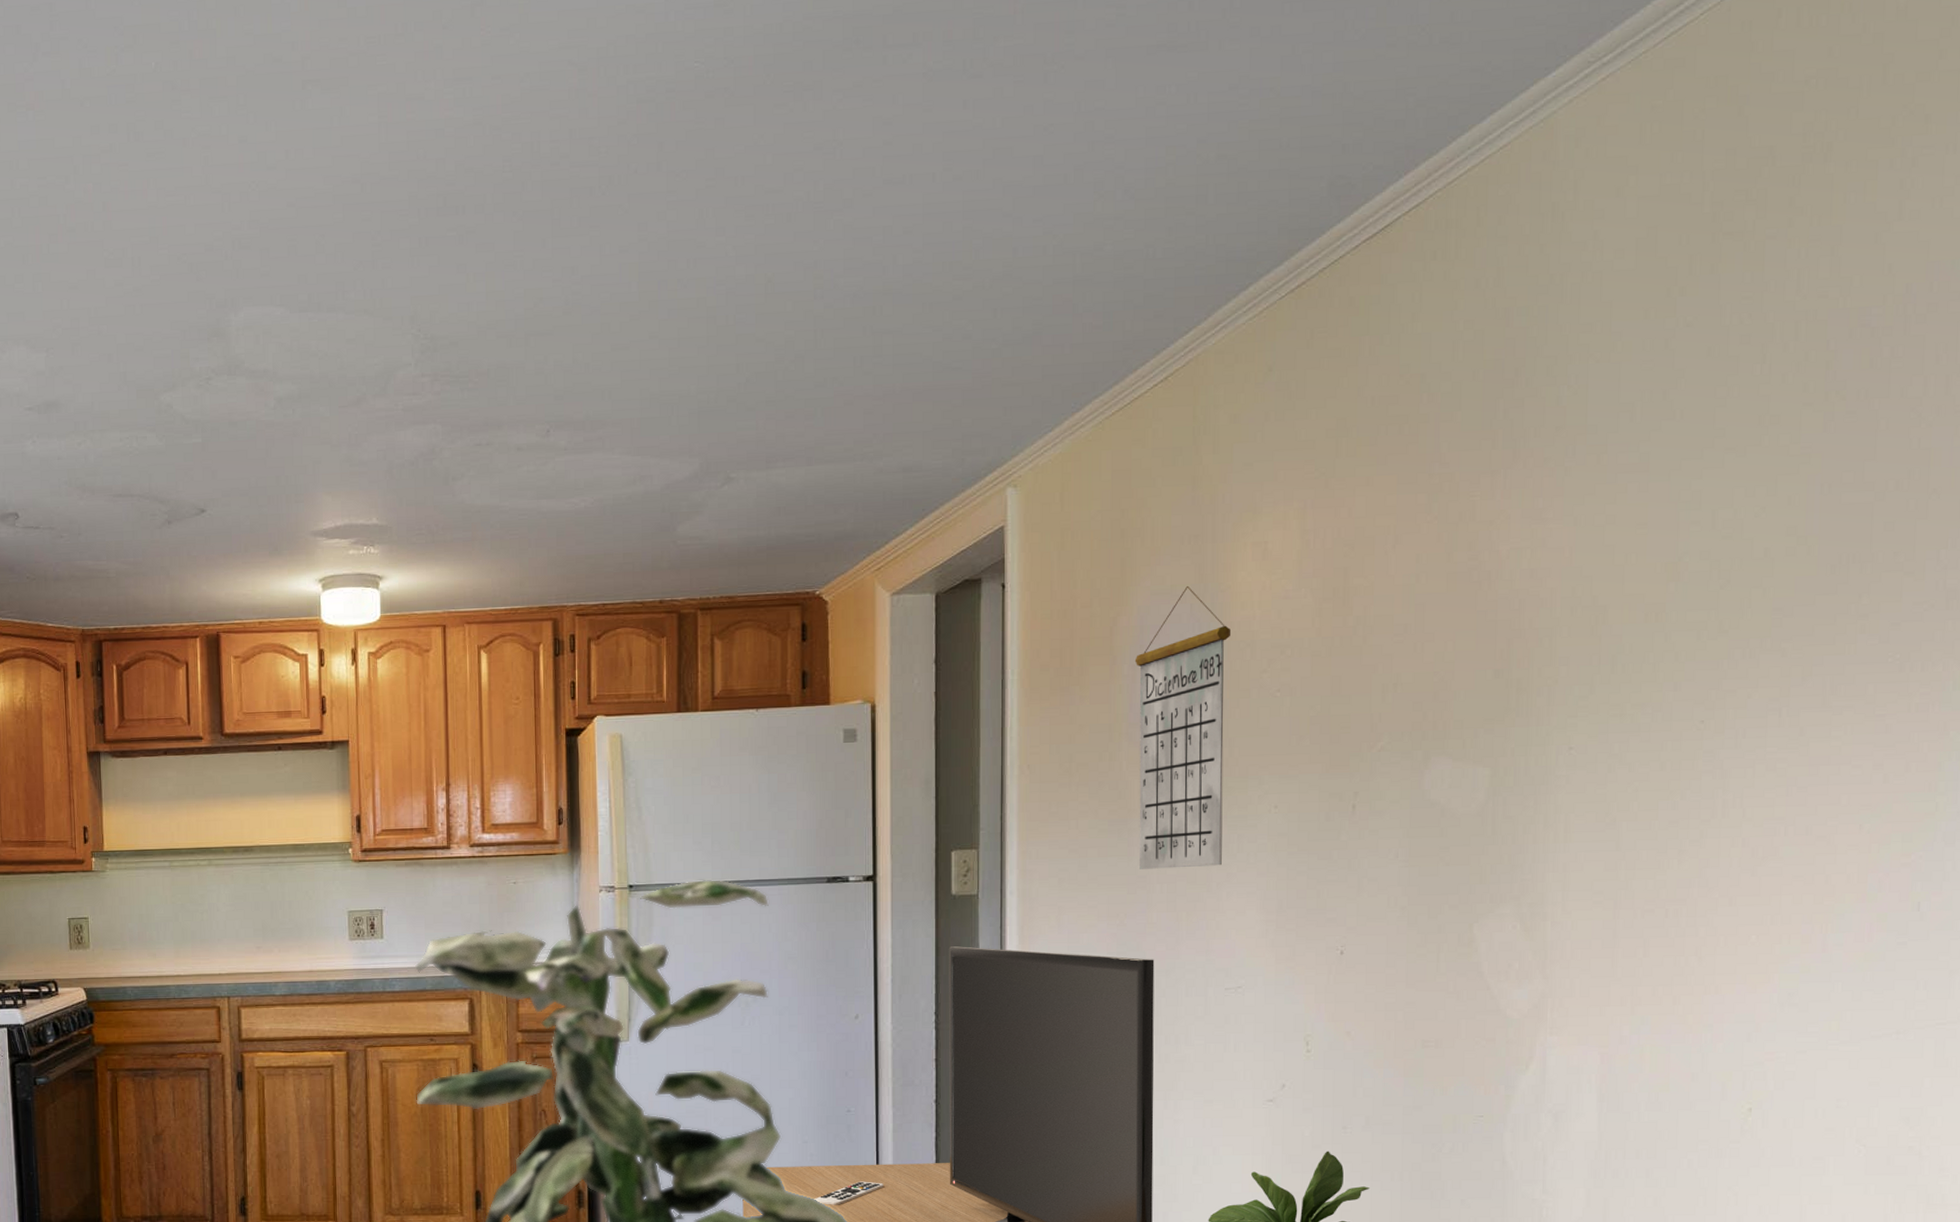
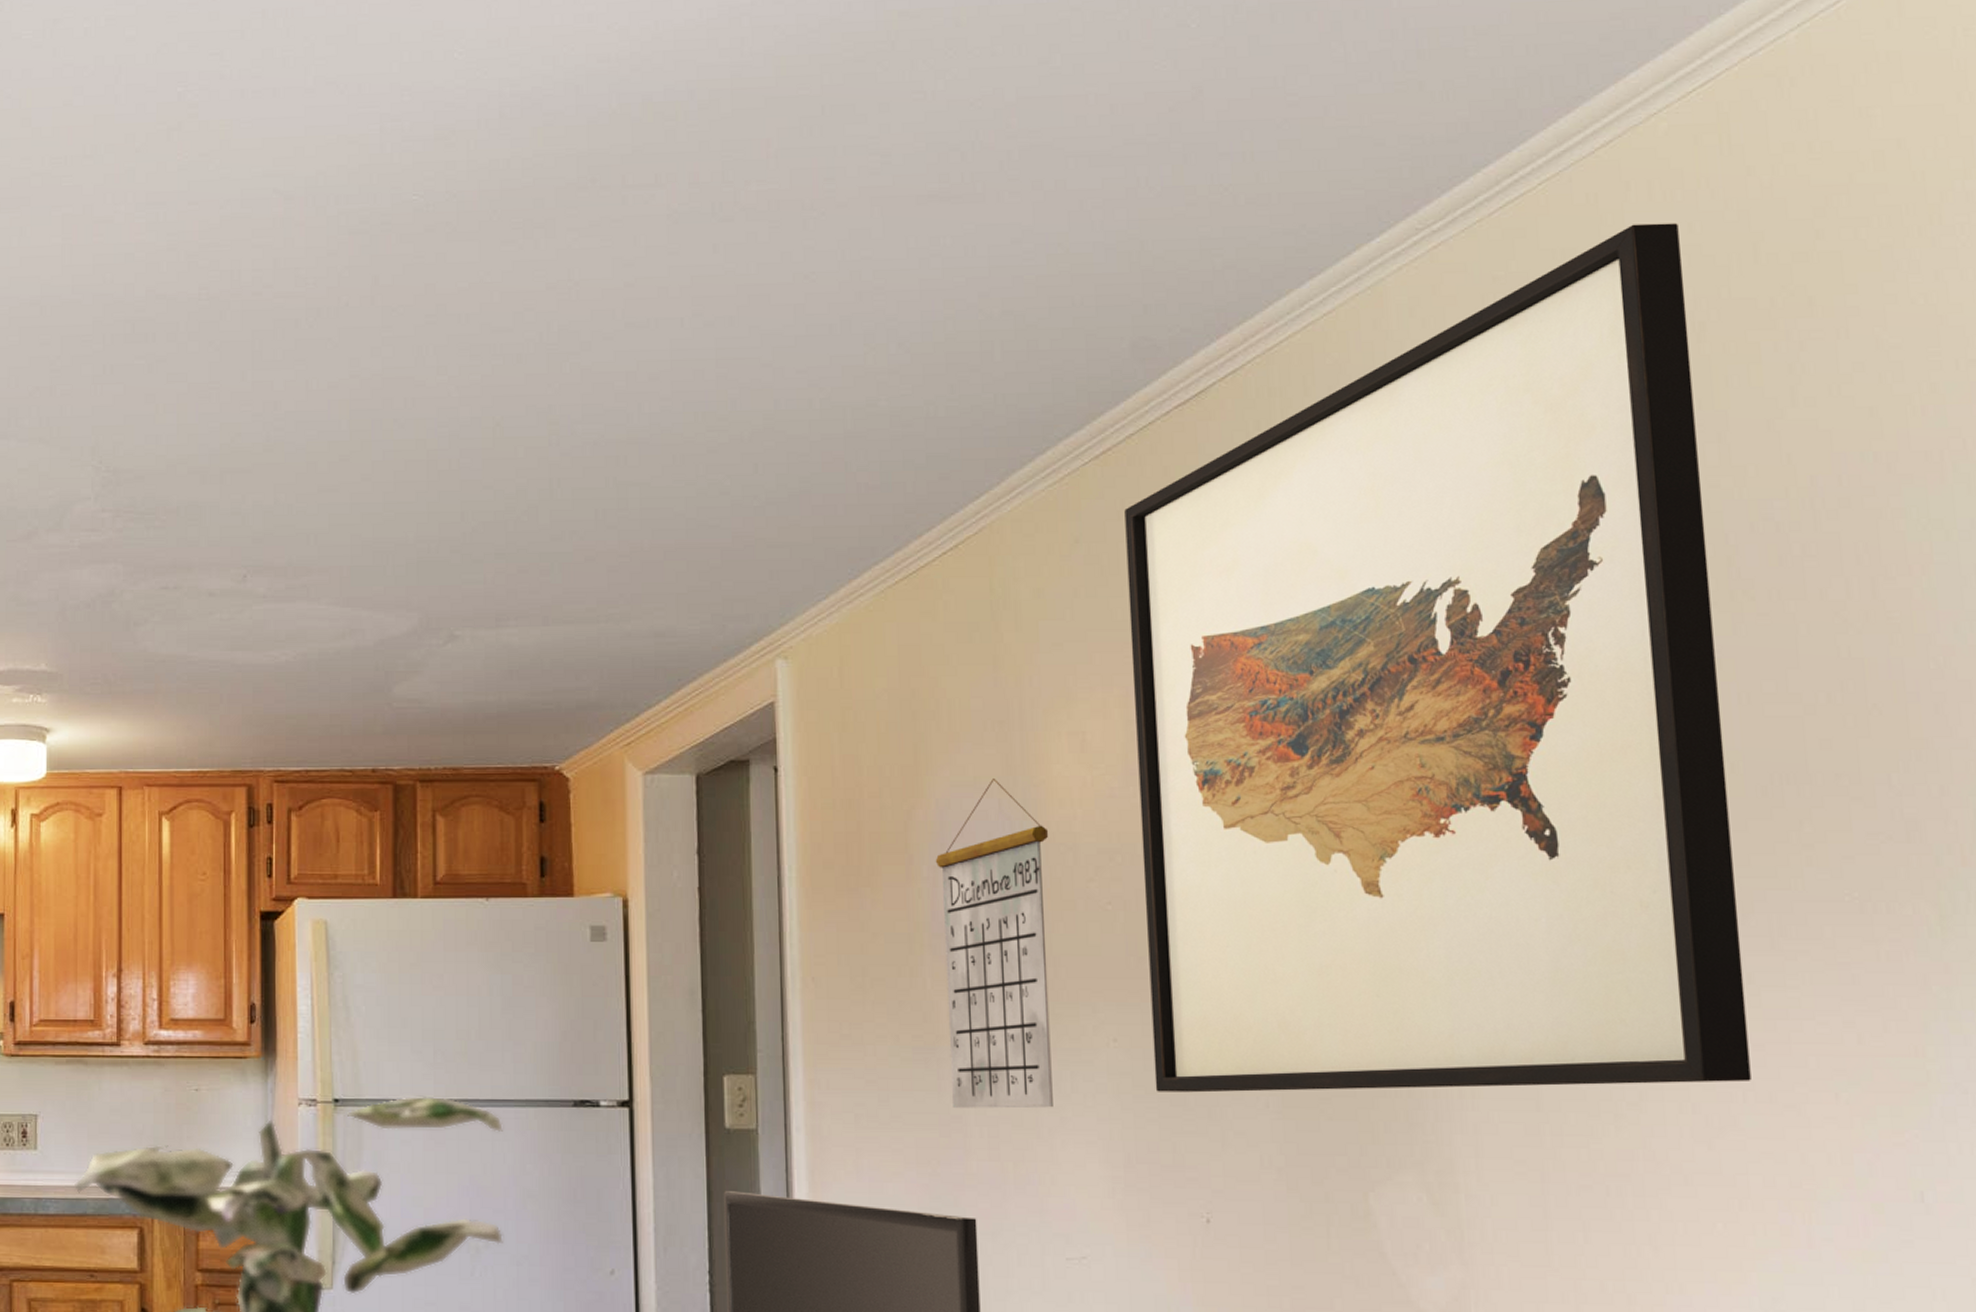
wall art: none [1306,47,1820,849] -> present [1124,223,1751,1093]

